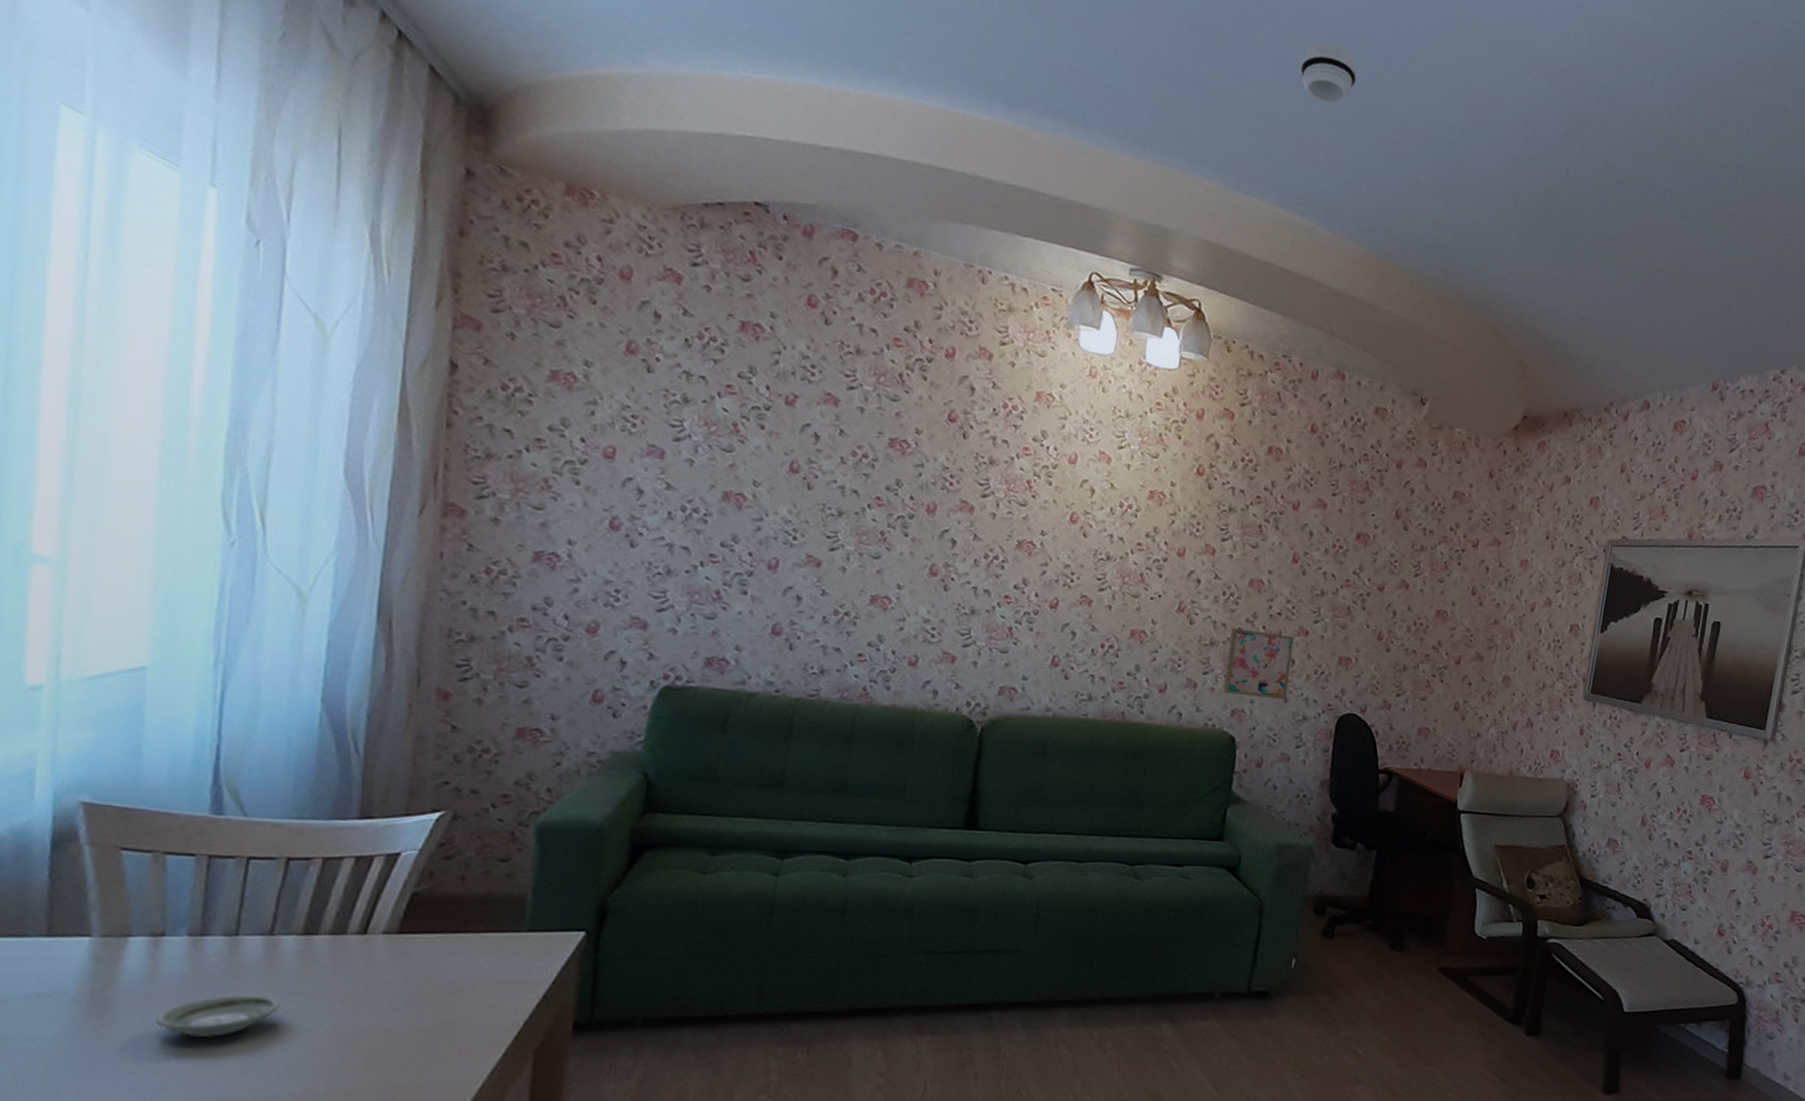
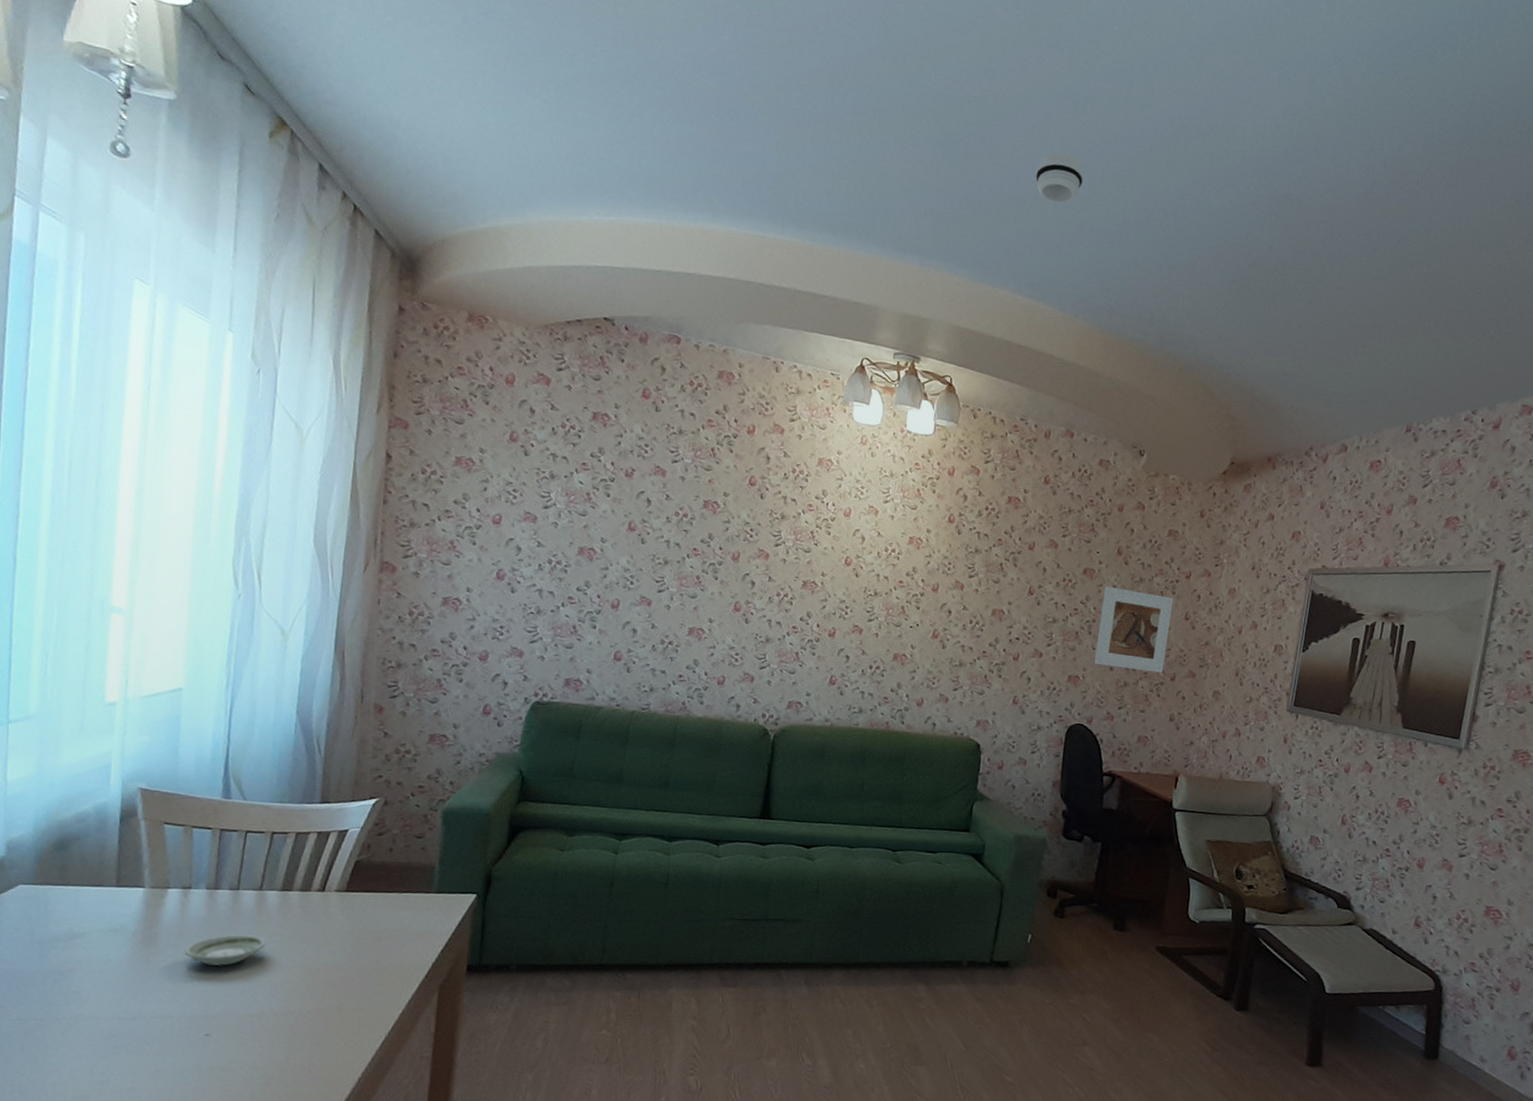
wall art: present [1223,627,1294,699] -> none [970,651,1030,712]
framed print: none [1369,554,1459,655] -> present [1095,586,1174,673]

